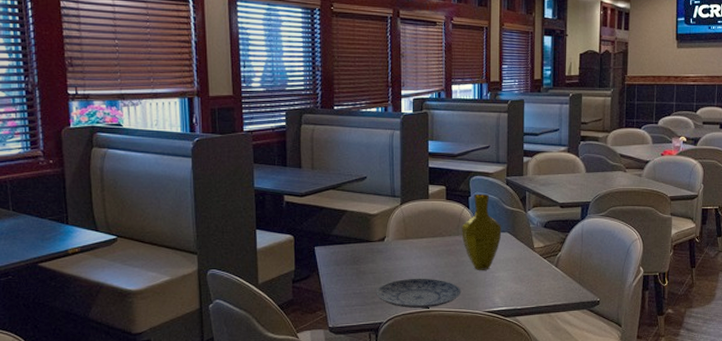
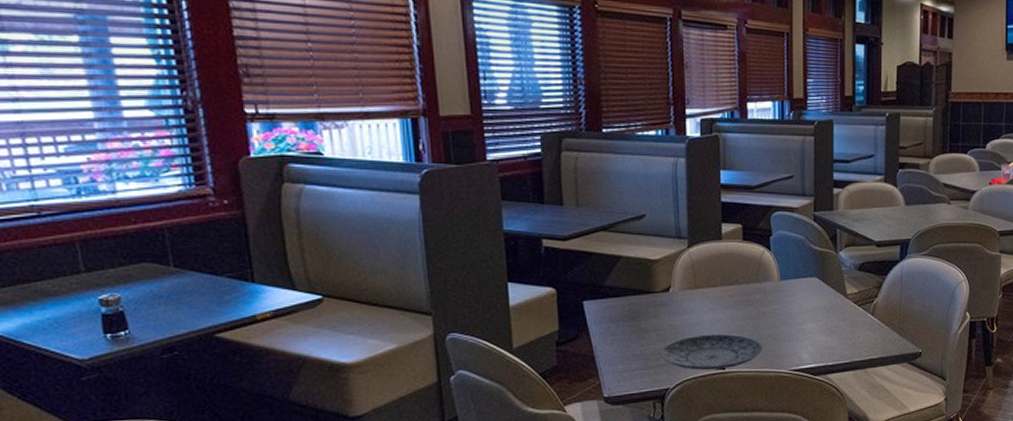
vase: present [461,193,502,270] -> none [761,232,809,323]

